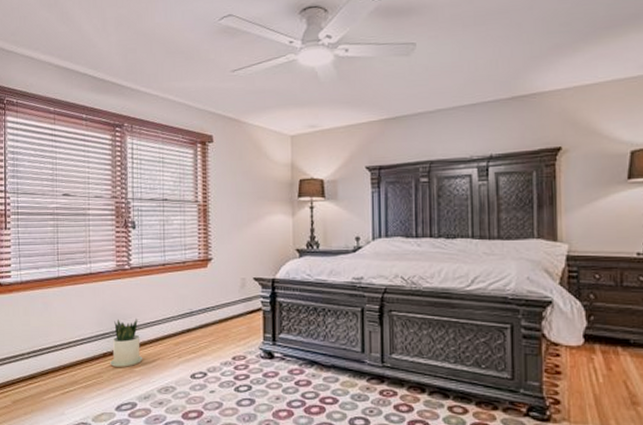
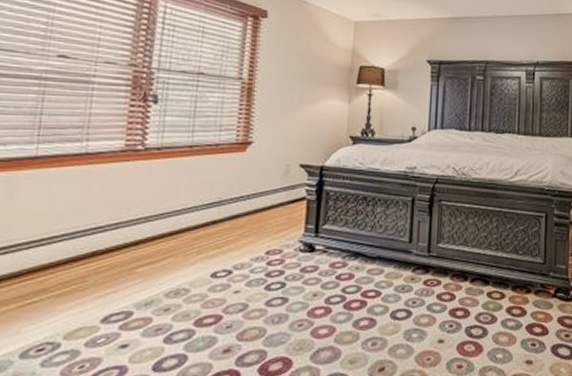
planter: present [110,319,143,368] -> none [100,209,149,270]

